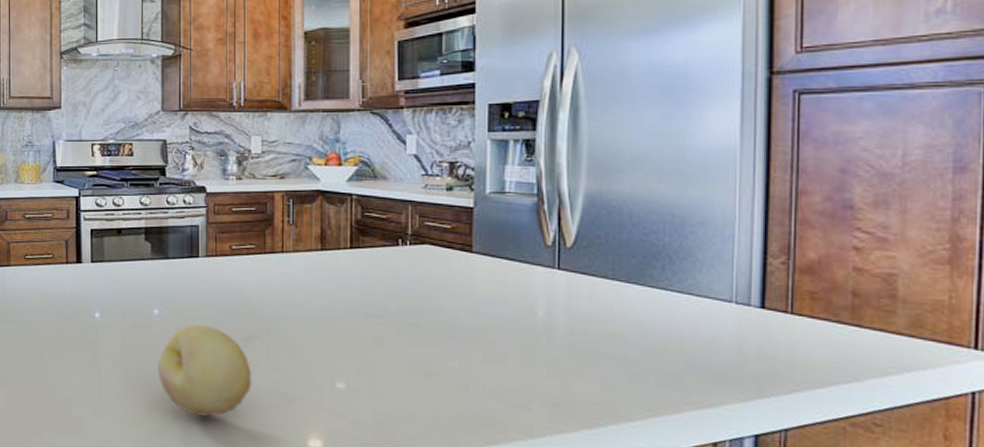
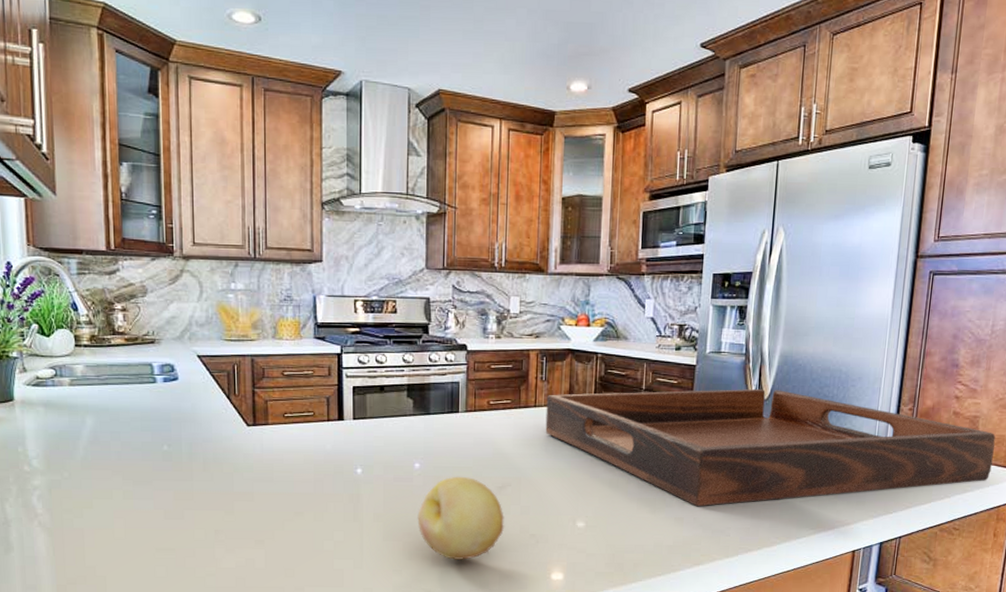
serving tray: none [295,234,928,374] -> present [545,388,996,507]

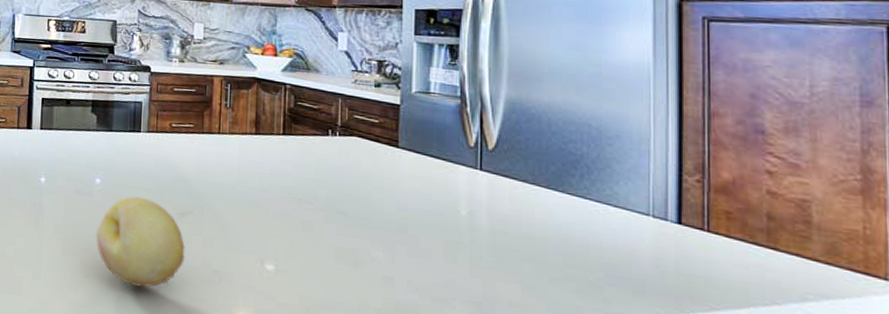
serving tray: present [545,388,996,507] -> none [230,122,844,290]

